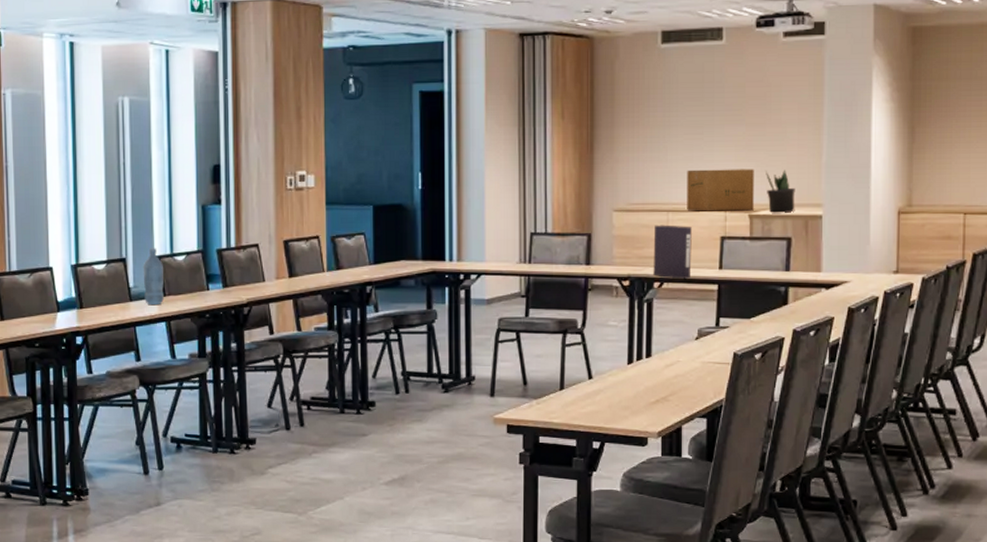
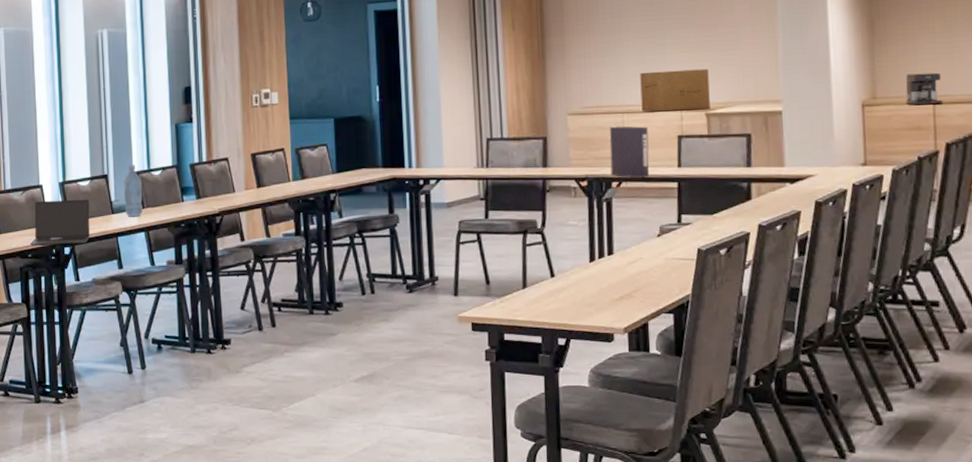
laptop: none [38,284,105,334] -> present [30,199,90,246]
planter: present [766,169,795,213] -> none [720,68,753,111]
coffee maker: none [939,182,973,215] -> present [905,72,942,106]

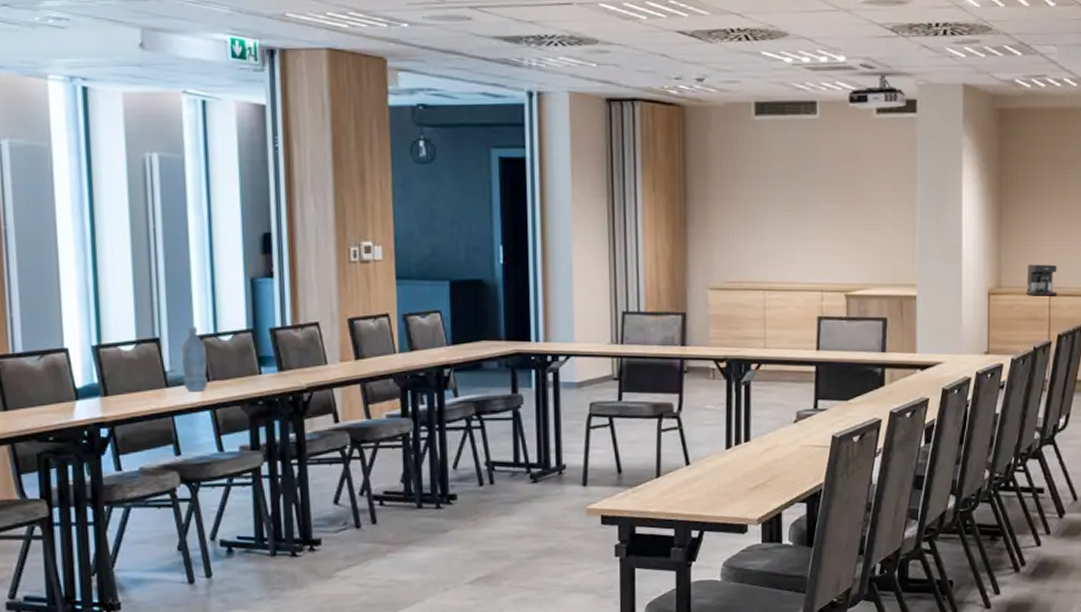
laptop: present [30,199,90,246] -> none [52,368,136,426]
binder: present [609,126,650,178] -> none [750,304,789,360]
box: present [640,68,710,112] -> none [783,247,850,291]

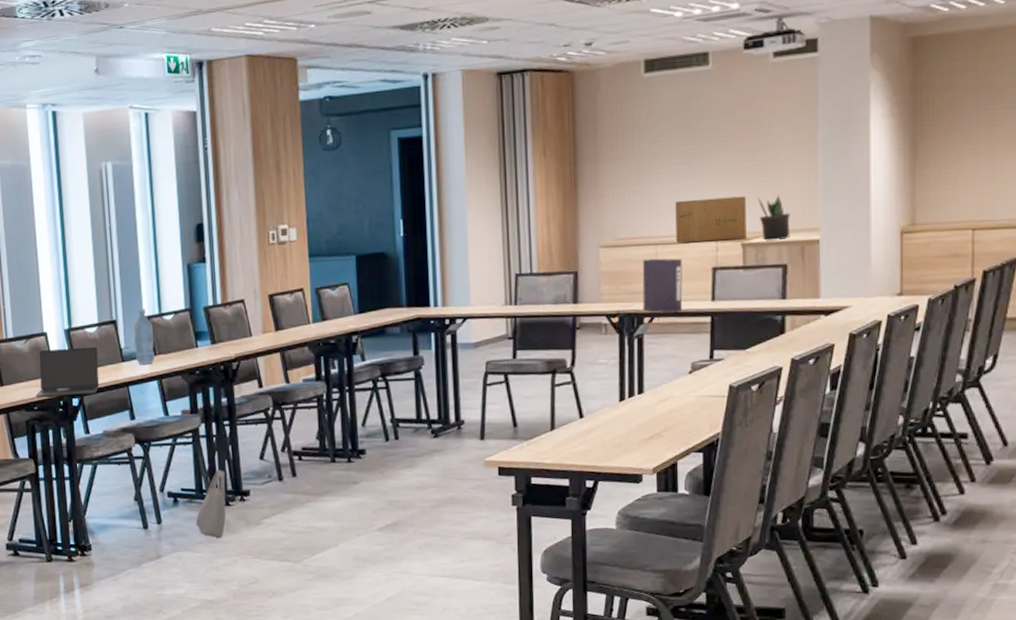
laptop: none [52,368,136,426] -> present [36,346,100,398]
handbag: none [254,515,292,593] -> present [195,469,226,538]
binder: none [750,304,789,360] -> present [642,258,683,313]
box: none [783,247,850,291] -> present [675,196,746,244]
planter: none [861,249,890,293] -> present [758,195,790,241]
coffee maker: present [1026,264,1057,296] -> none [945,196,982,232]

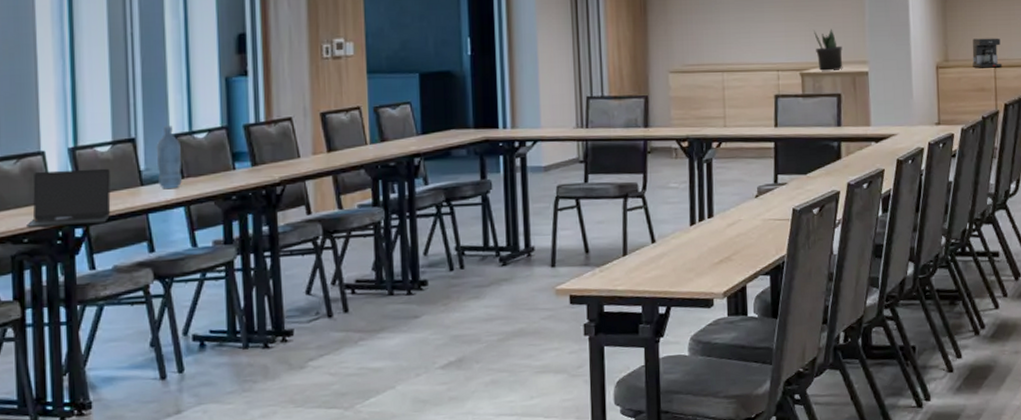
handbag: present [195,469,226,538] -> none [226,307,264,386]
binder: present [642,258,683,313] -> none [710,85,748,138]
box: present [675,196,746,244] -> none [739,28,805,71]
coffee maker: none [945,196,982,232] -> present [972,38,1002,68]

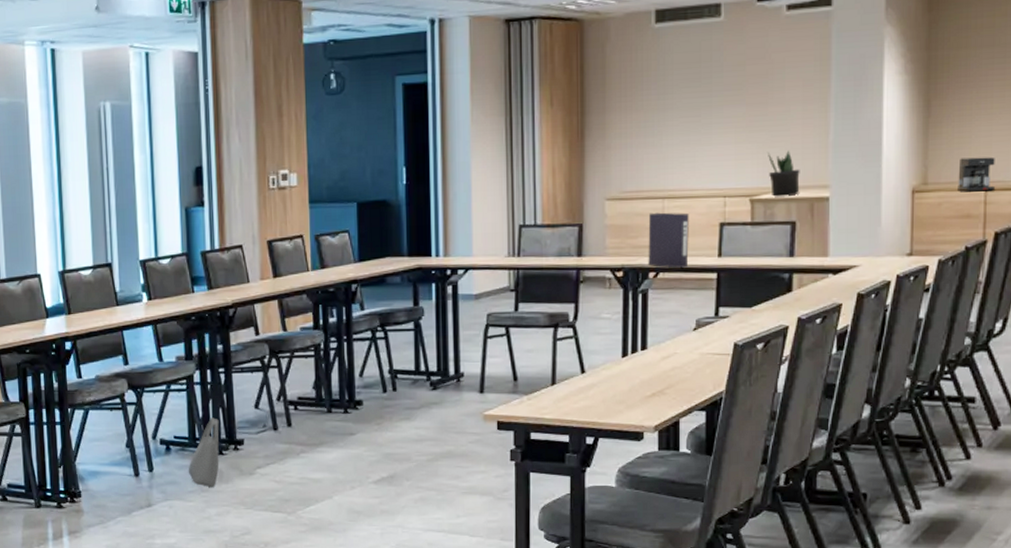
laptop: present [27,168,111,228] -> none [28,289,93,341]
water bottle: present [156,126,183,188] -> none [128,252,151,308]
handbag: none [226,307,264,386] -> present [188,418,219,487]
binder: none [710,85,748,138] -> present [648,212,689,268]

